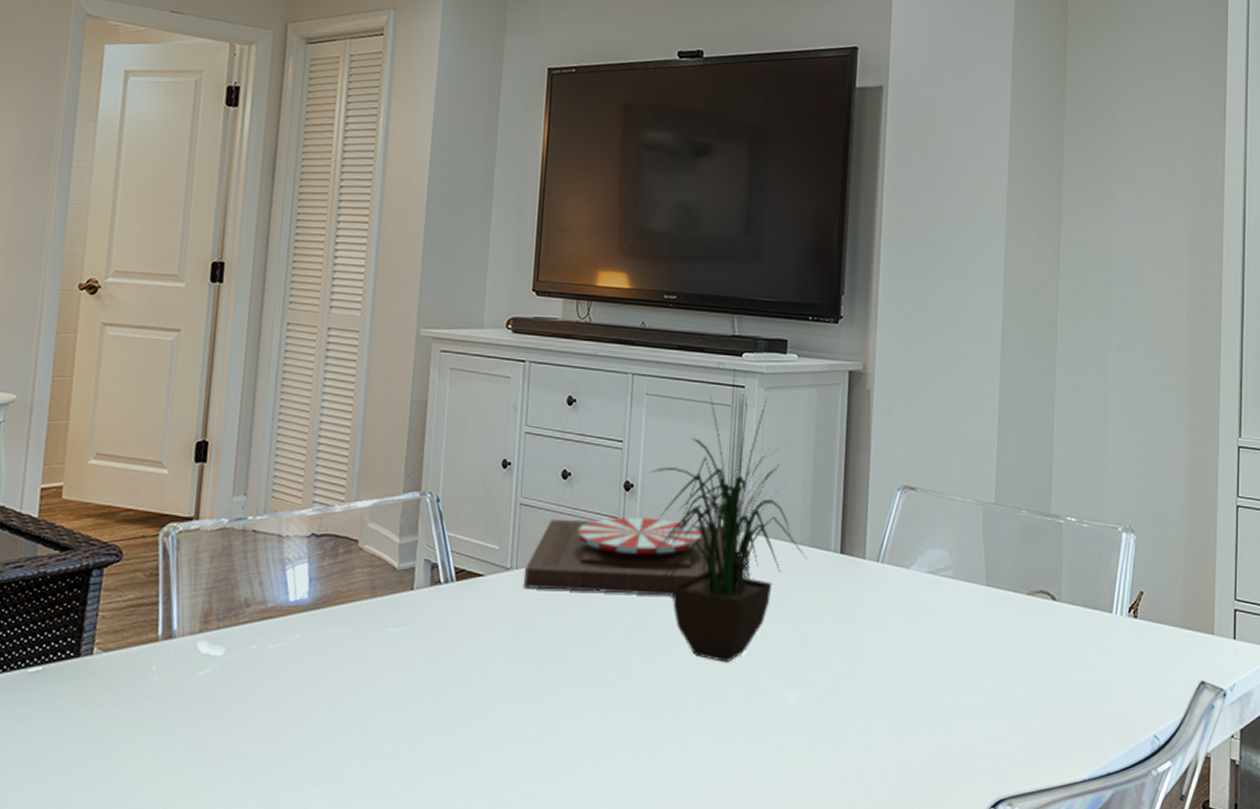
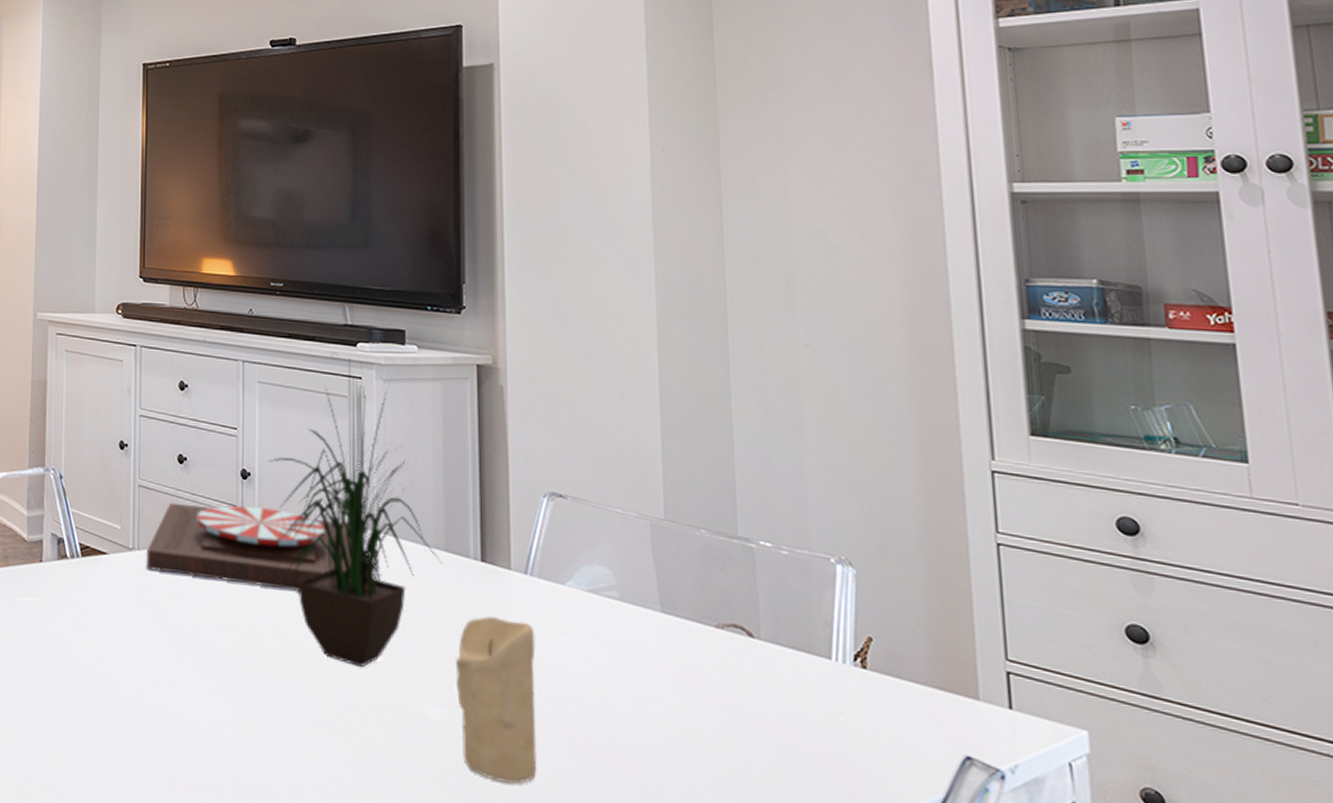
candle: none [810,602,882,754] -> present [455,616,537,784]

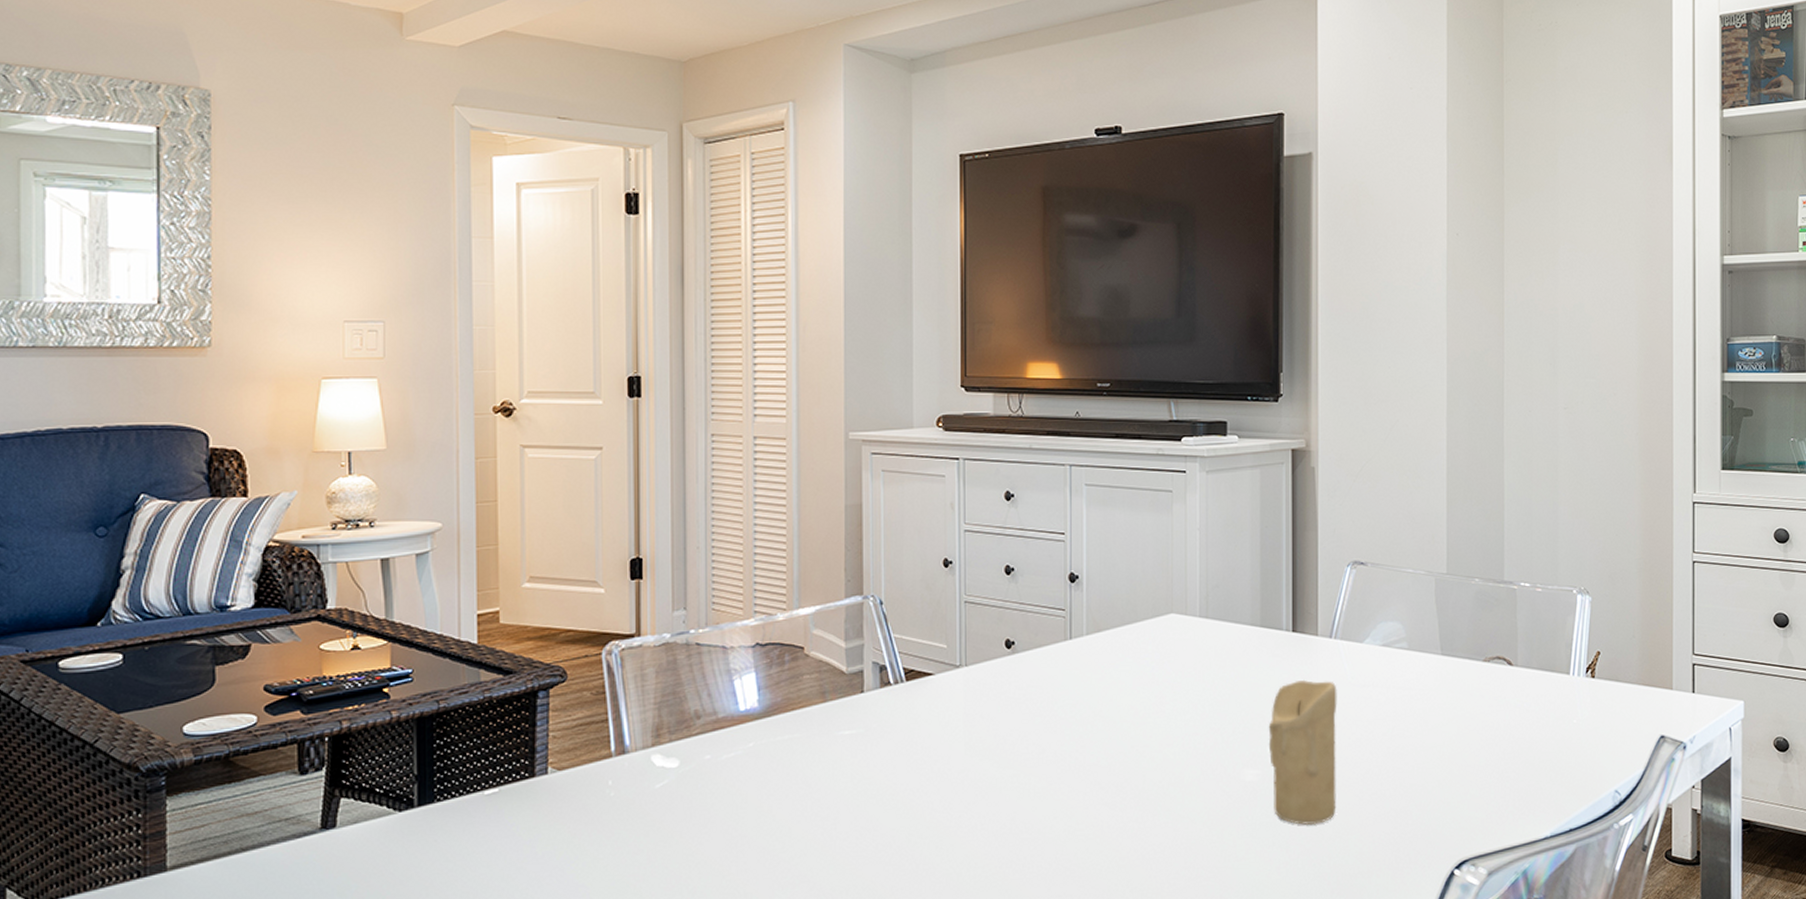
plate: present [146,502,368,592] -> none [974,607,1191,685]
potted plant: present [268,358,444,667] -> none [1095,453,1260,745]

